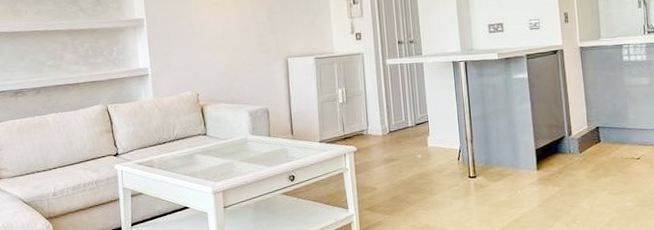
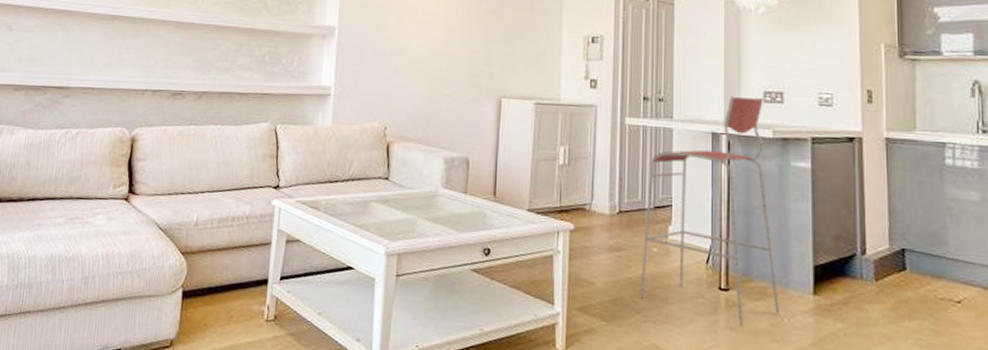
bar stool: none [409,29,514,202] -> present [640,96,779,327]

